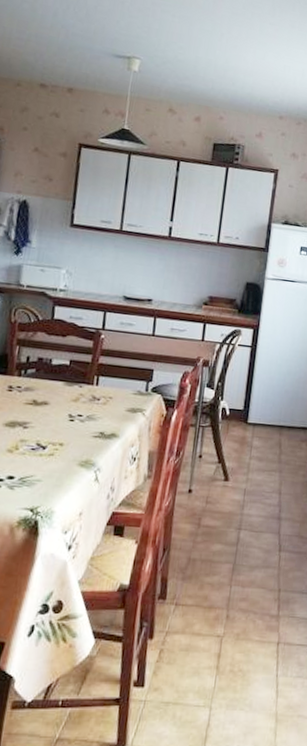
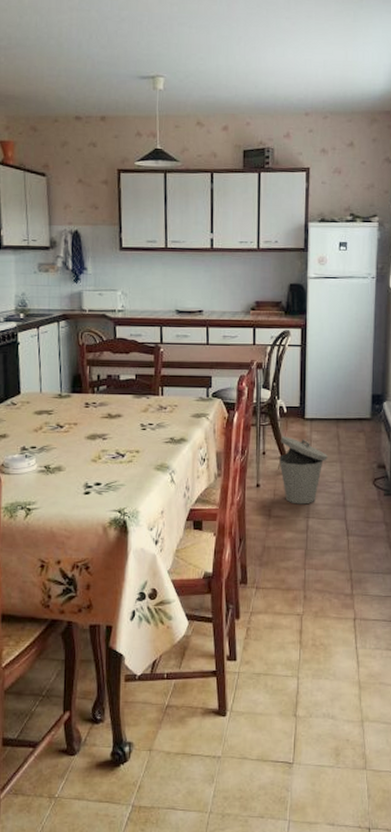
trash can: none [215,439,268,515] -> present [279,436,329,505]

